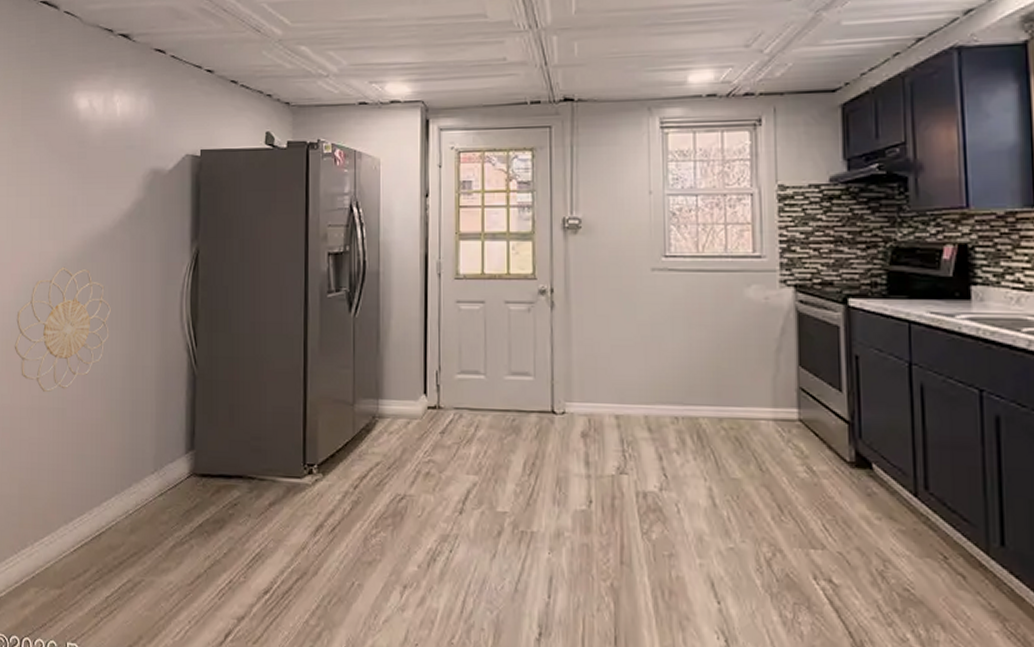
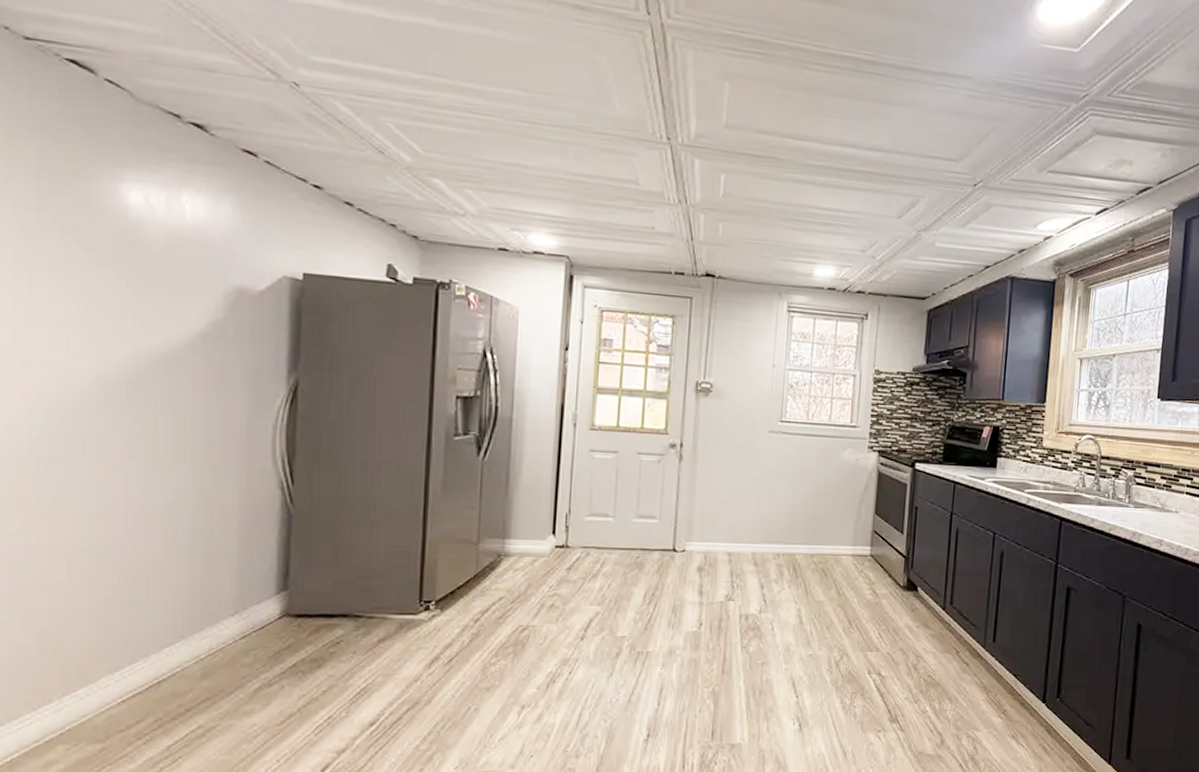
decorative wall piece: present [14,267,112,393] -> none [28,388,178,531]

